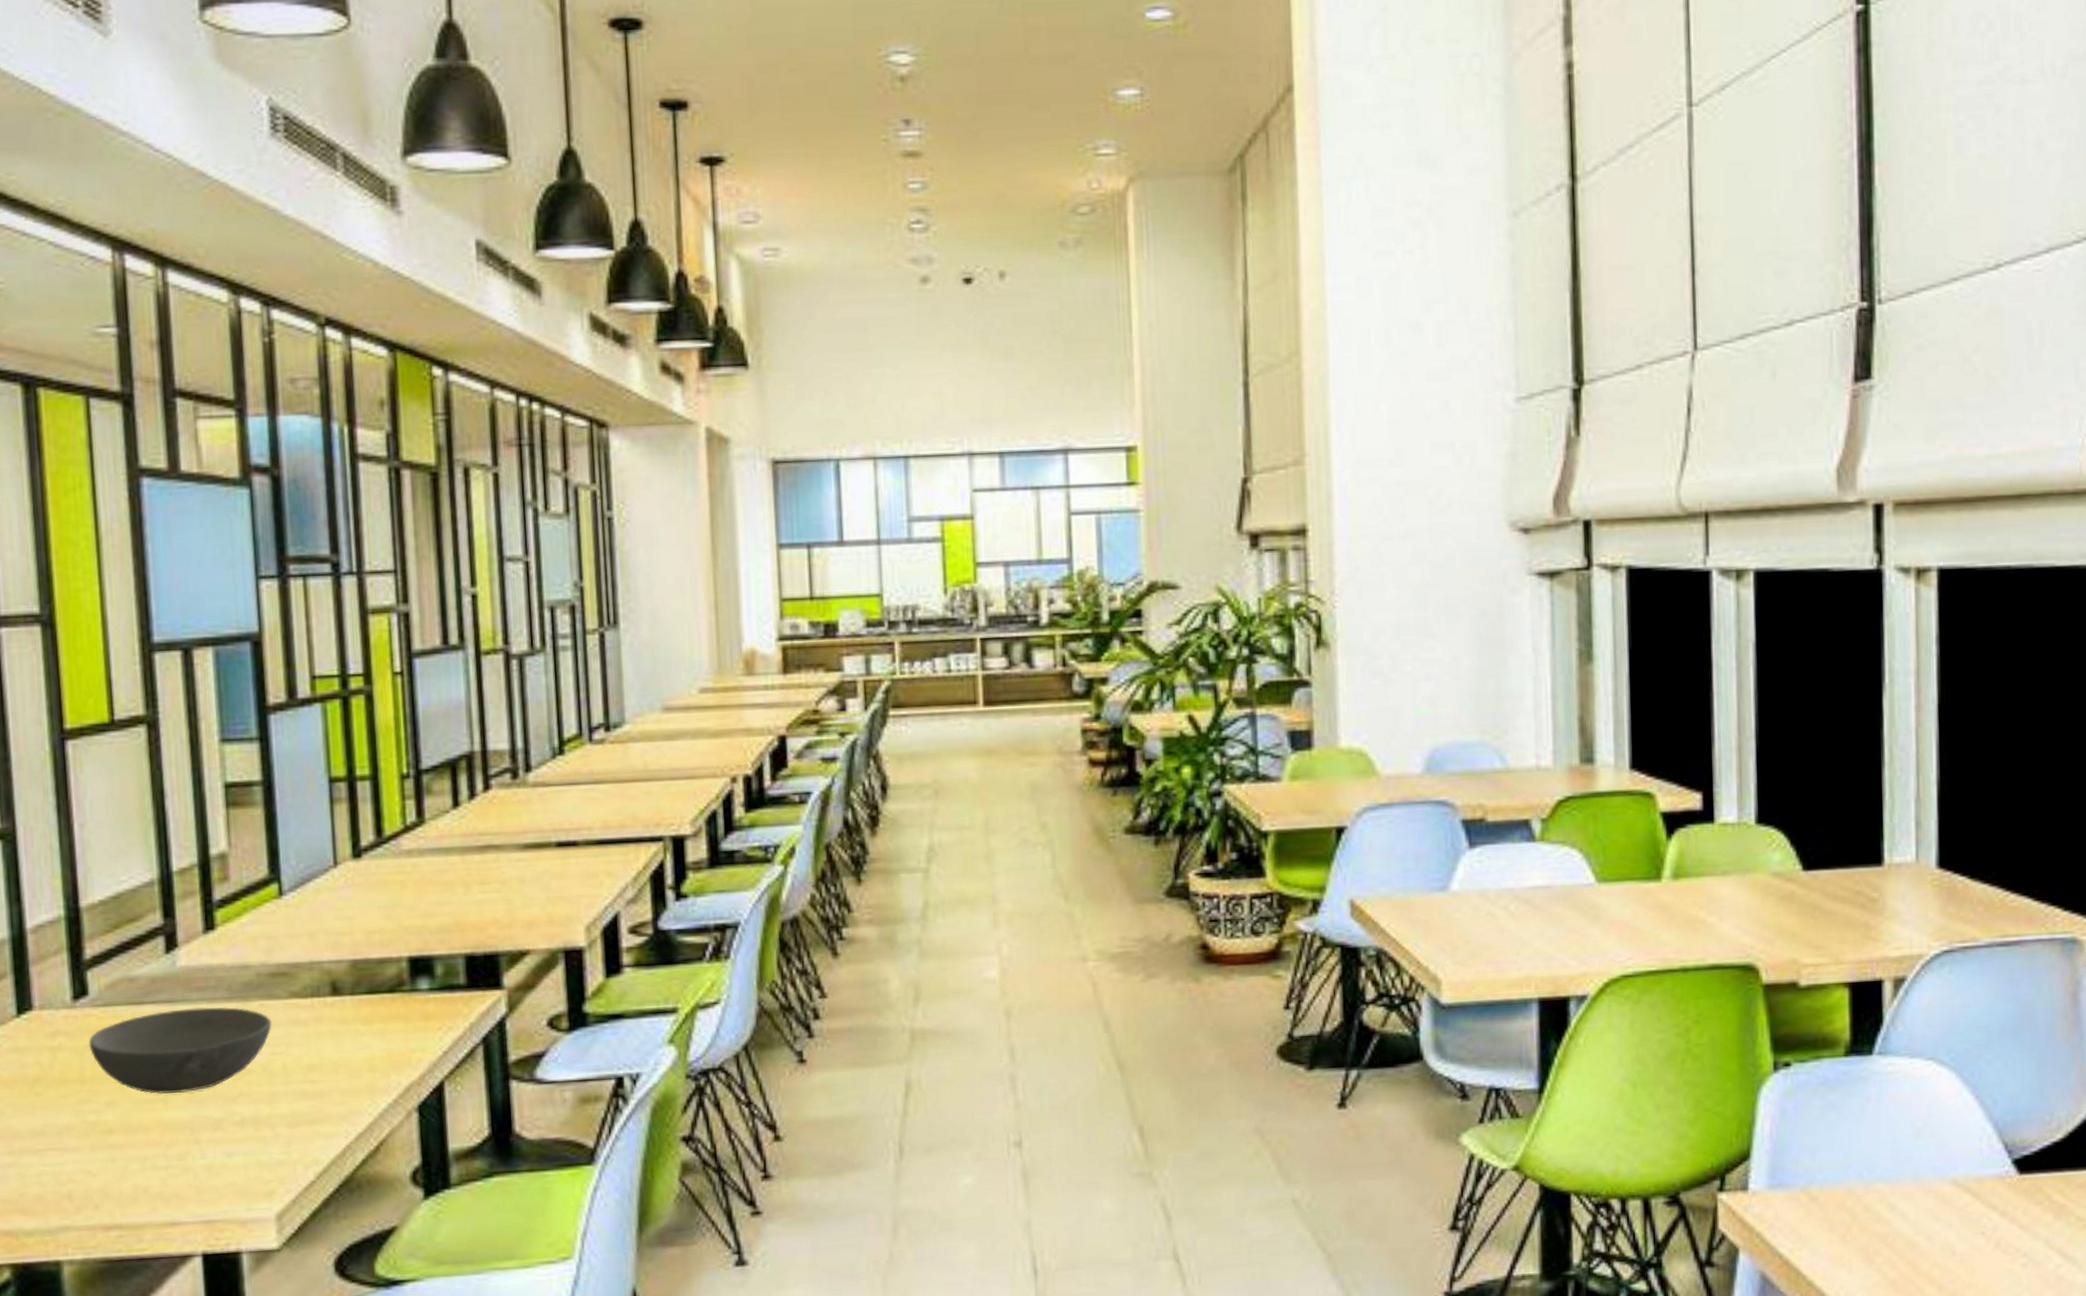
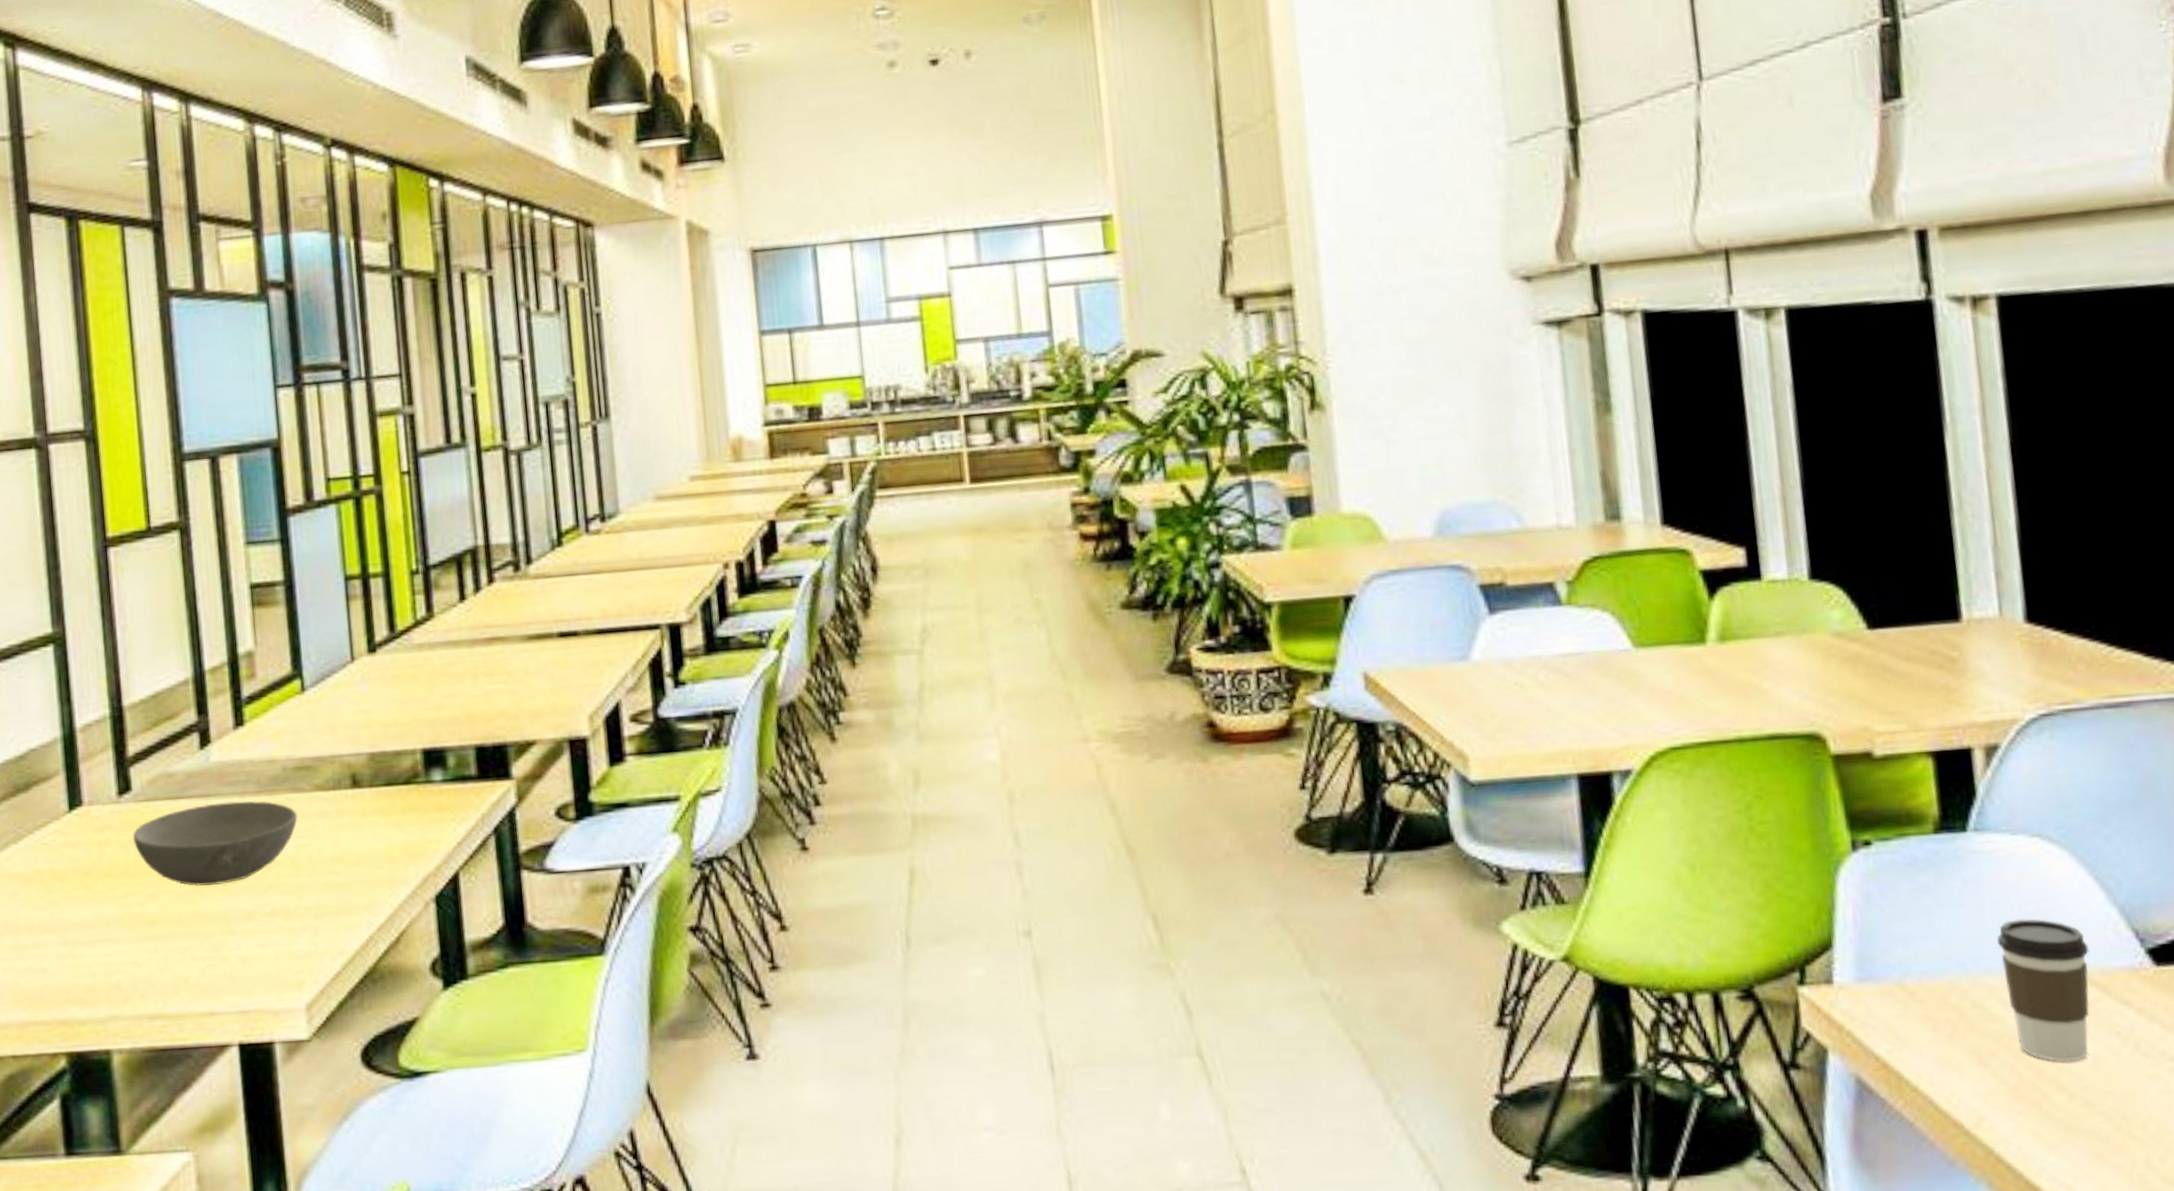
coffee cup: none [1890,1133,1966,1259] -> present [1997,919,2090,1062]

